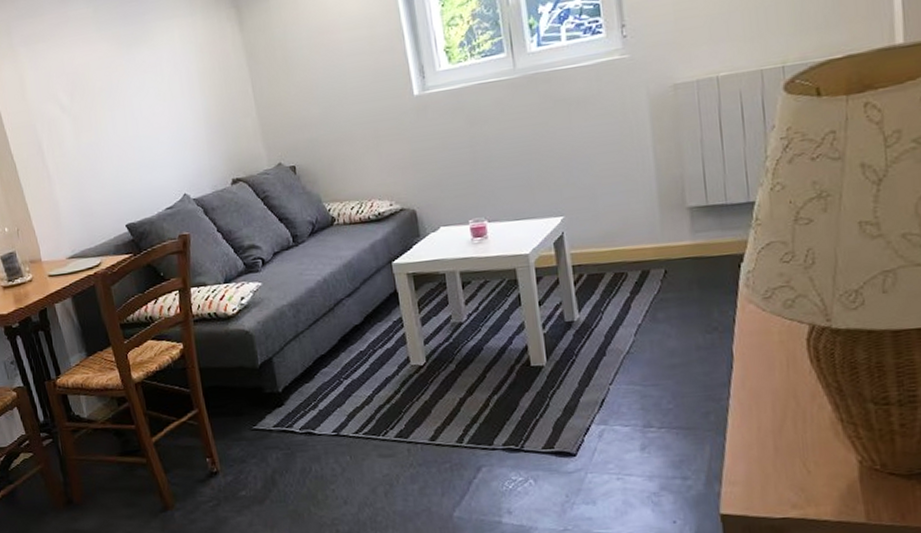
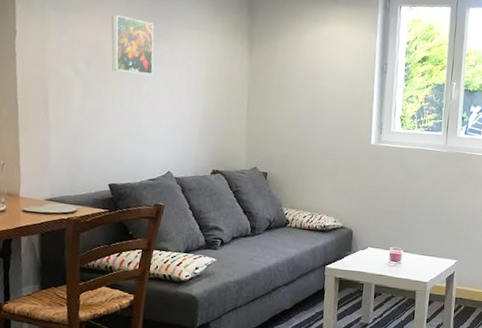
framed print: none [82,26,141,95] -> present [111,14,154,76]

